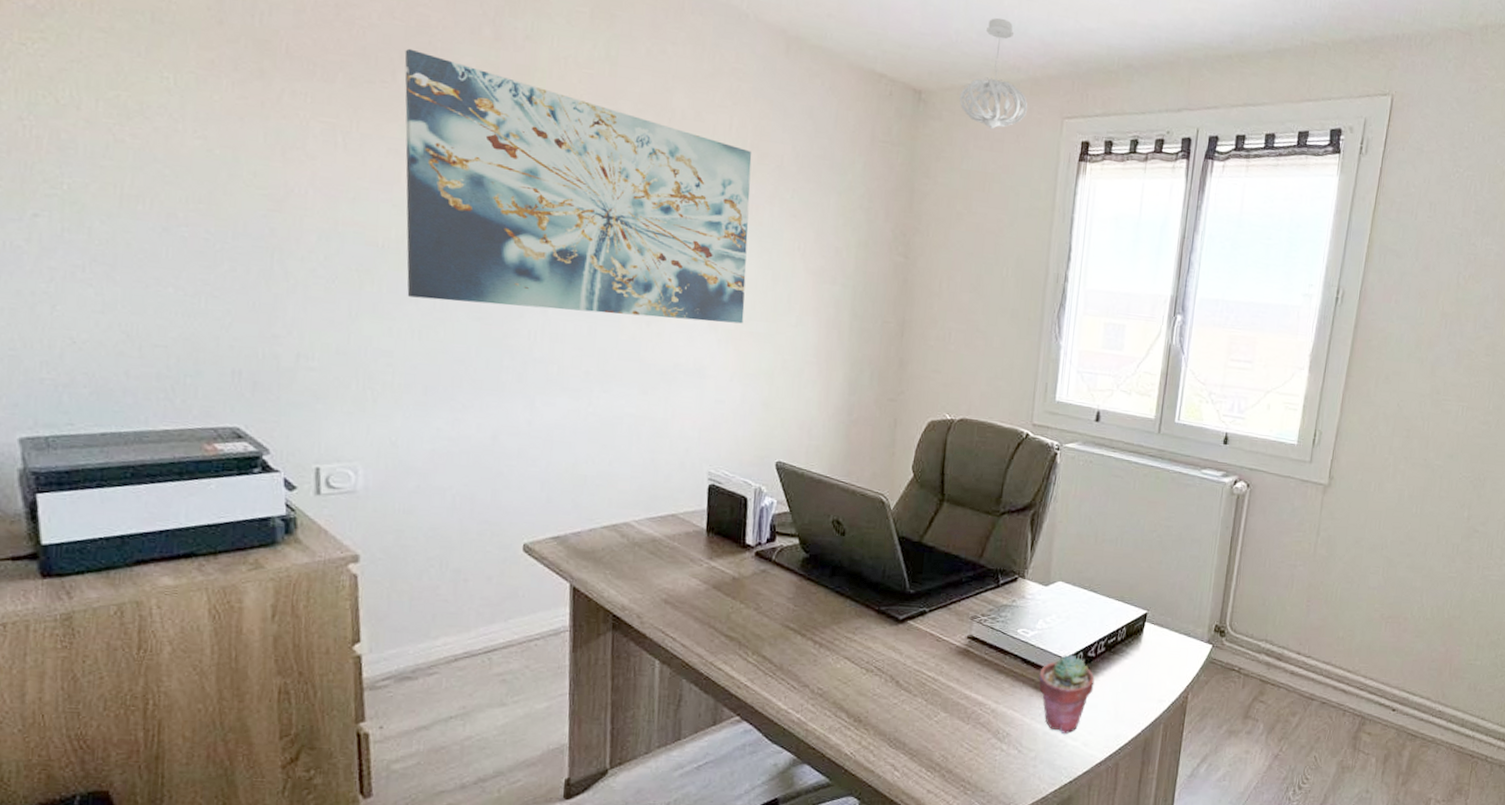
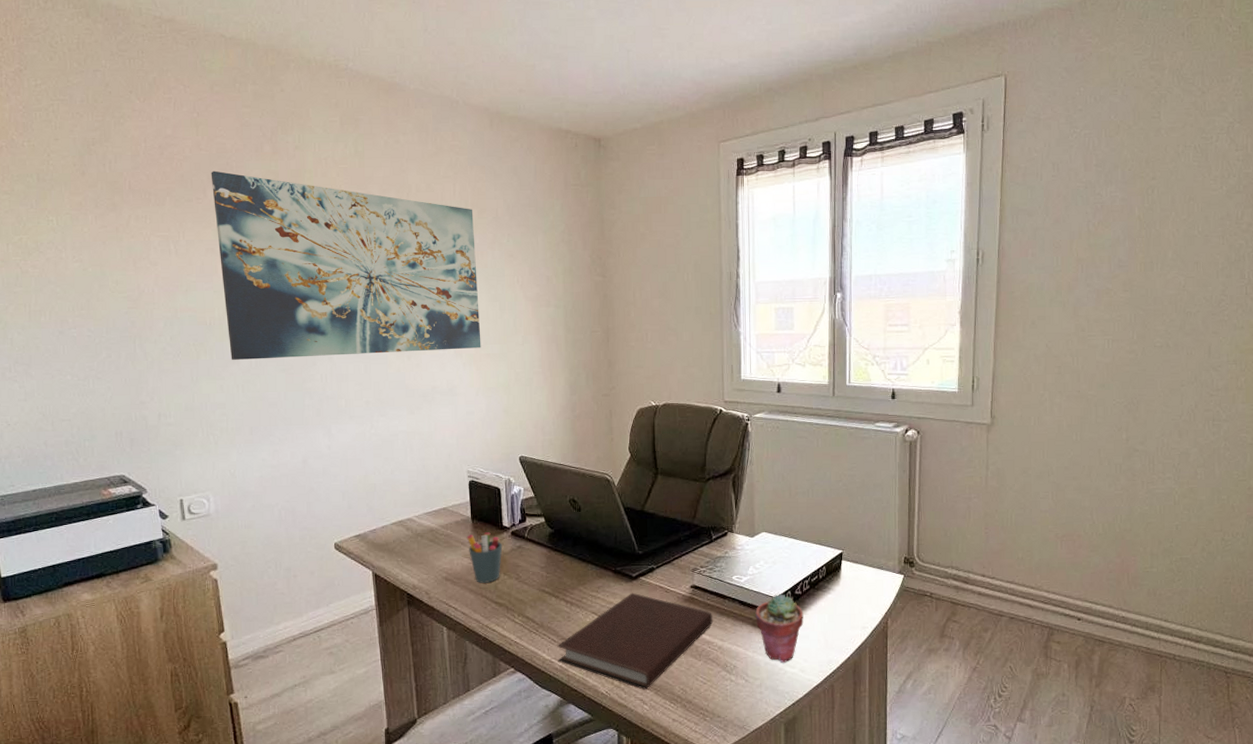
pen holder: none [697,549,743,611] -> present [466,532,503,583]
notebook: none [795,638,989,753] -> present [557,592,713,689]
pendant light: present [959,17,1028,130] -> none [631,68,689,161]

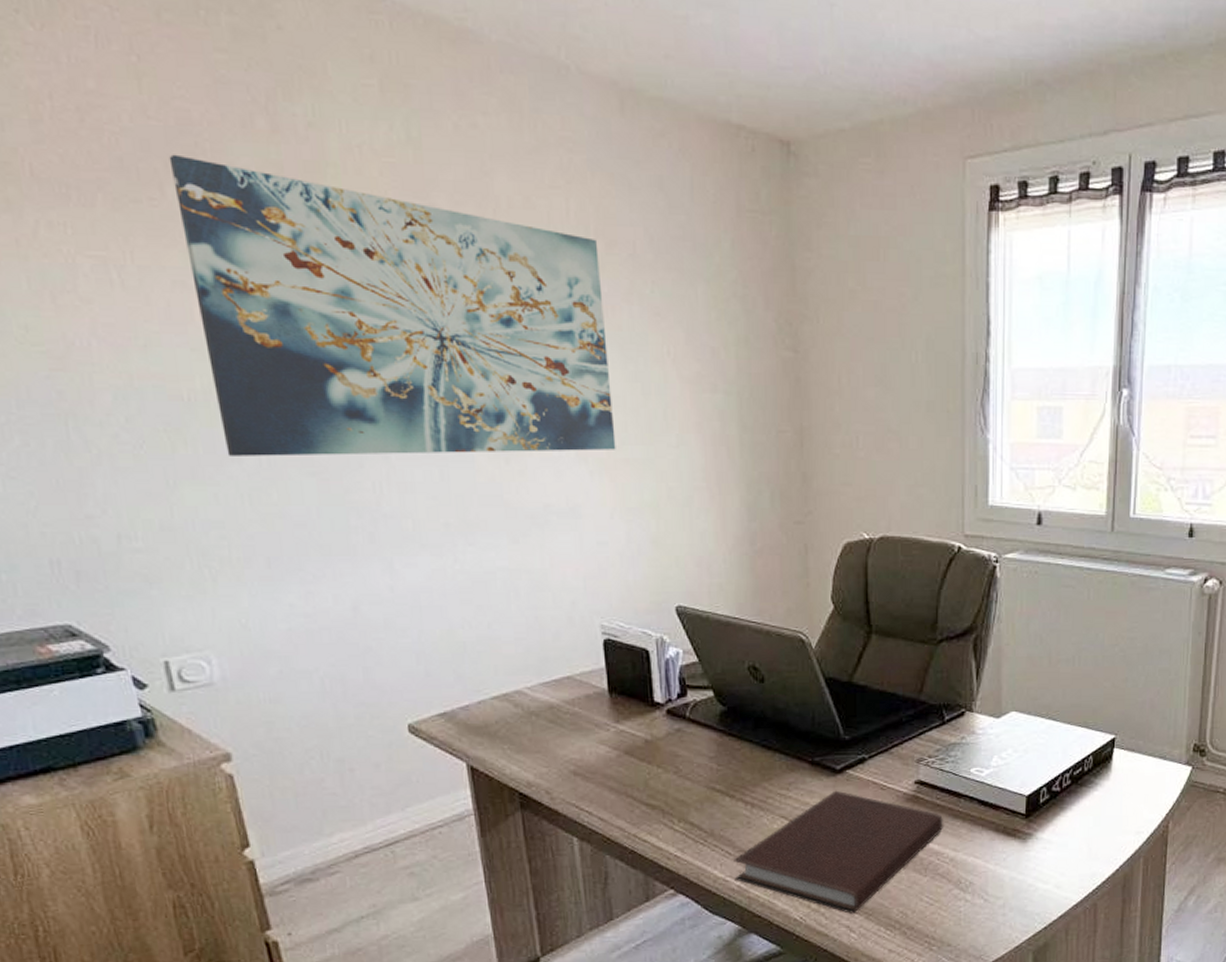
pen holder: present [466,532,503,583] -> none [602,710,655,778]
potted succulent: present [755,594,804,663] -> none [999,791,1062,877]

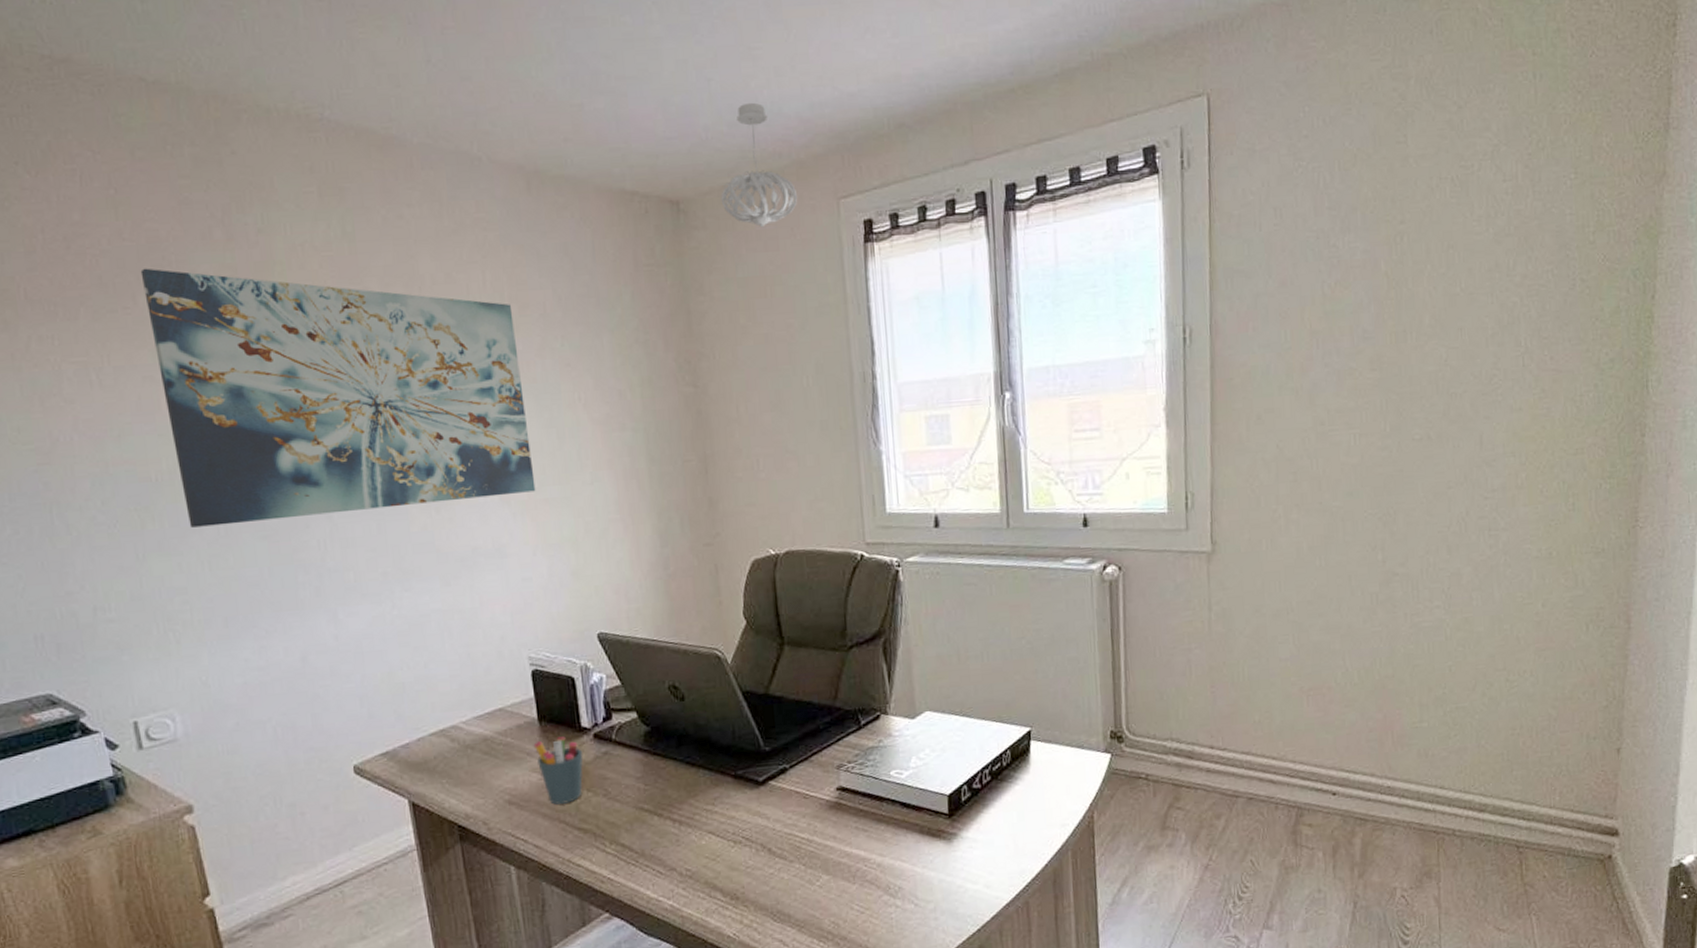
pen holder: none [602,710,655,778] -> present [533,736,583,805]
notebook: present [733,790,943,914] -> none [665,802,868,927]
pendant light: none [836,36,921,182] -> present [720,102,798,228]

